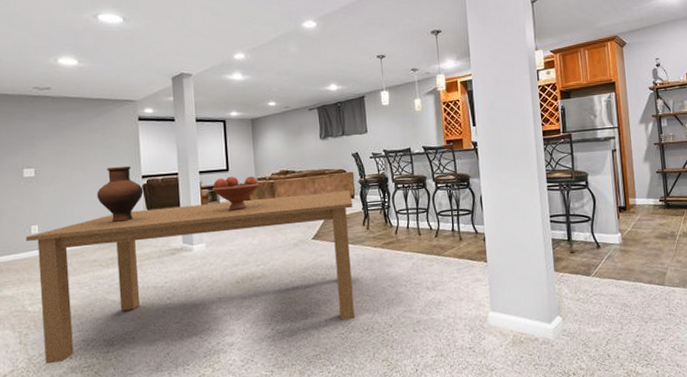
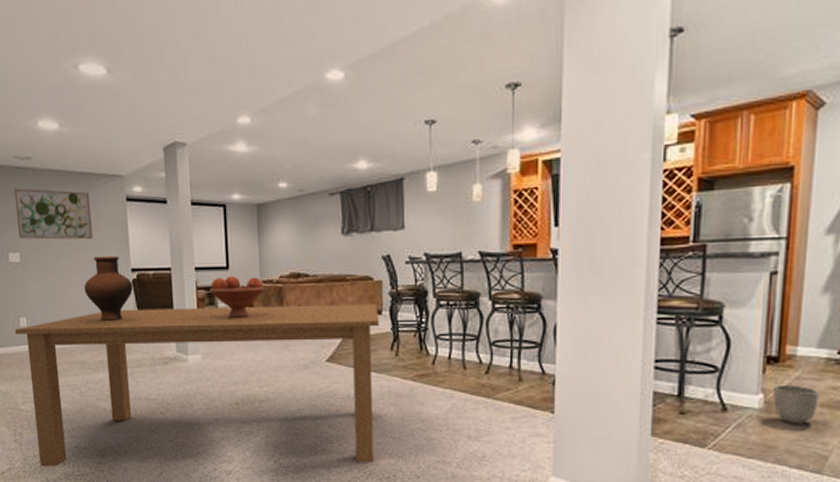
wall art: none [31,113,107,157] -> present [13,188,93,240]
planter: none [625,224,654,252] -> present [772,384,819,424]

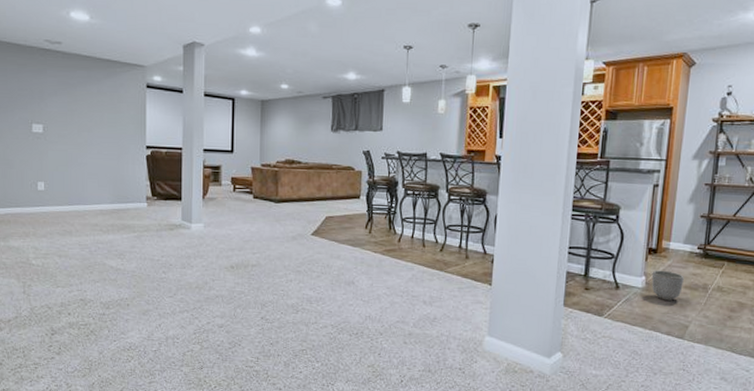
wall art: present [13,188,93,240] -> none [42,68,113,118]
dining table: present [14,304,380,467] -> none [32,180,358,321]
vase: present [84,255,133,321] -> none [101,133,147,190]
fruit bowl: present [208,276,266,318] -> none [214,158,264,195]

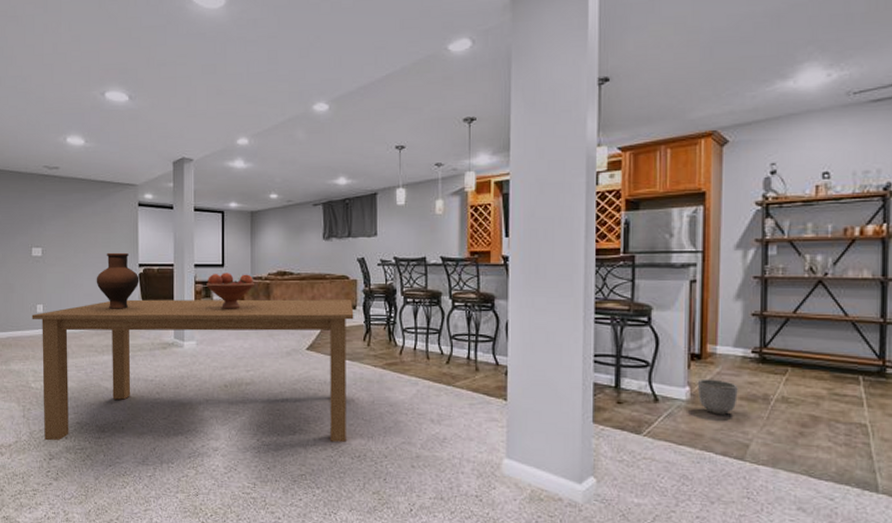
dining table: none [32,180,358,321] -> present [31,299,354,443]
vase: none [101,133,147,190] -> present [96,252,139,309]
fruit bowl: none [214,158,264,195] -> present [205,273,256,309]

